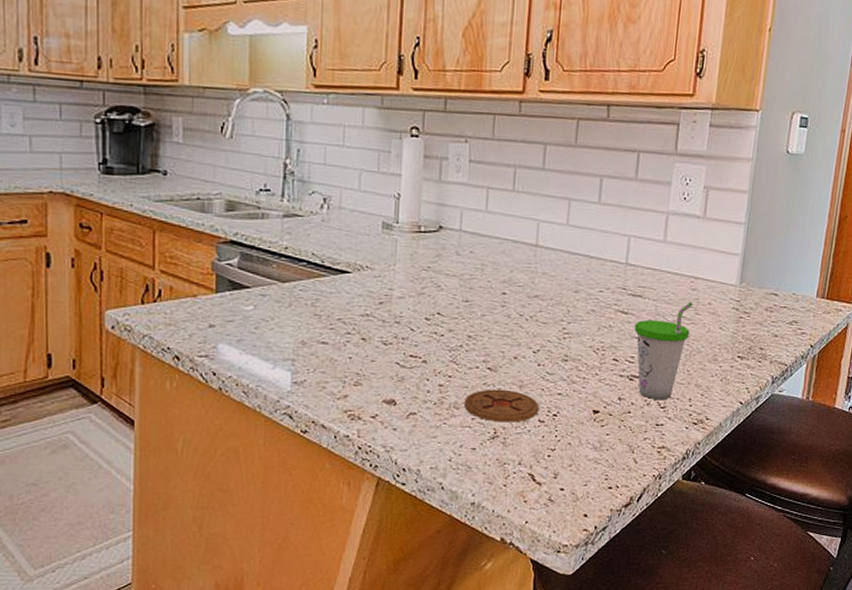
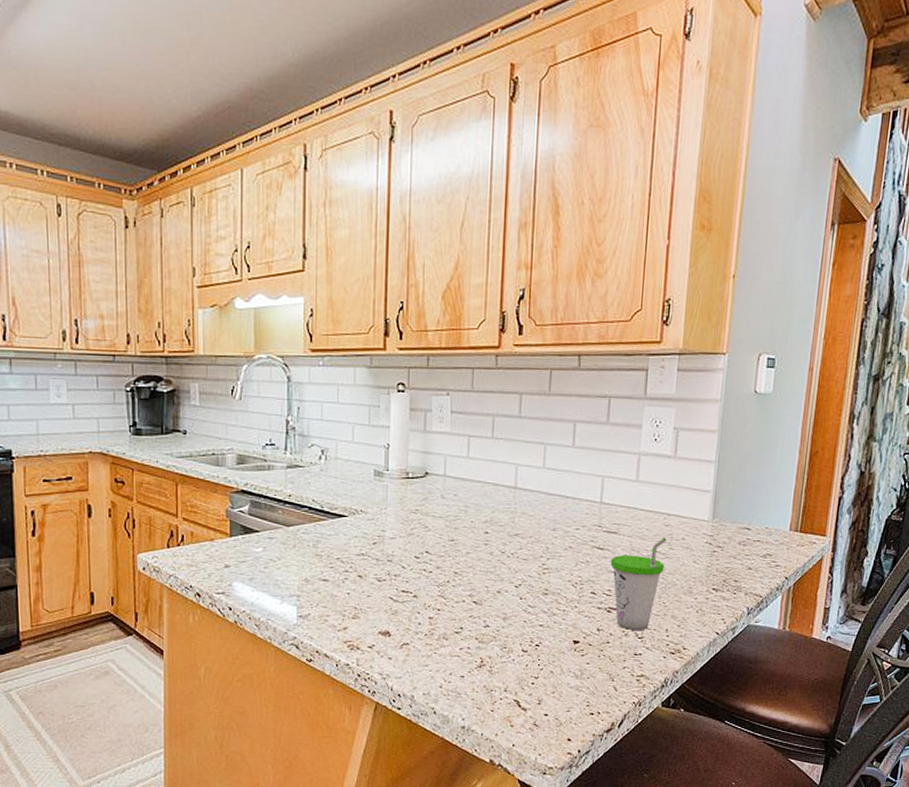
coaster: present [465,389,540,423] -> none [453,621,523,652]

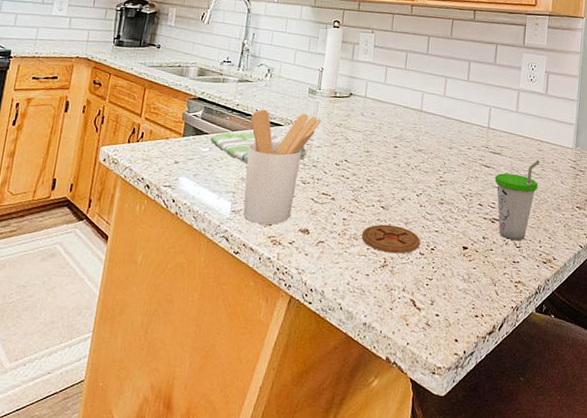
dish towel: none [262,526,380,564] -> present [210,132,308,165]
utensil holder: none [307,499,393,628] -> present [243,109,322,225]
coaster: none [453,621,523,652] -> present [362,224,421,254]

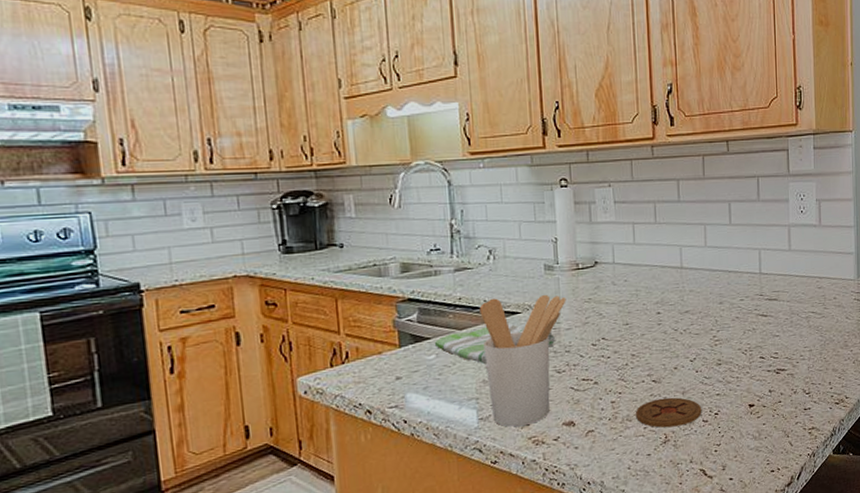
cup: present [494,160,540,241] -> none [774,298,822,388]

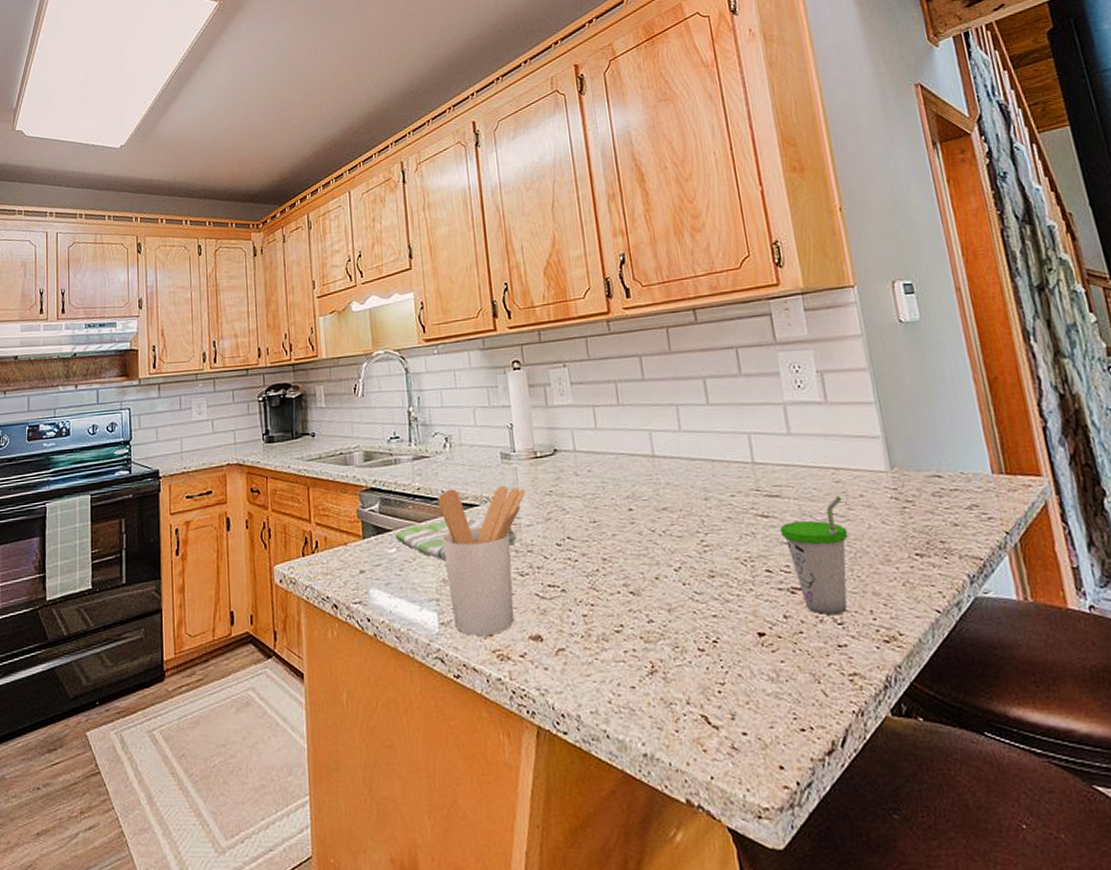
coaster: present [636,397,702,428] -> none [613,615,696,654]
cup: none [774,298,822,388] -> present [780,495,848,616]

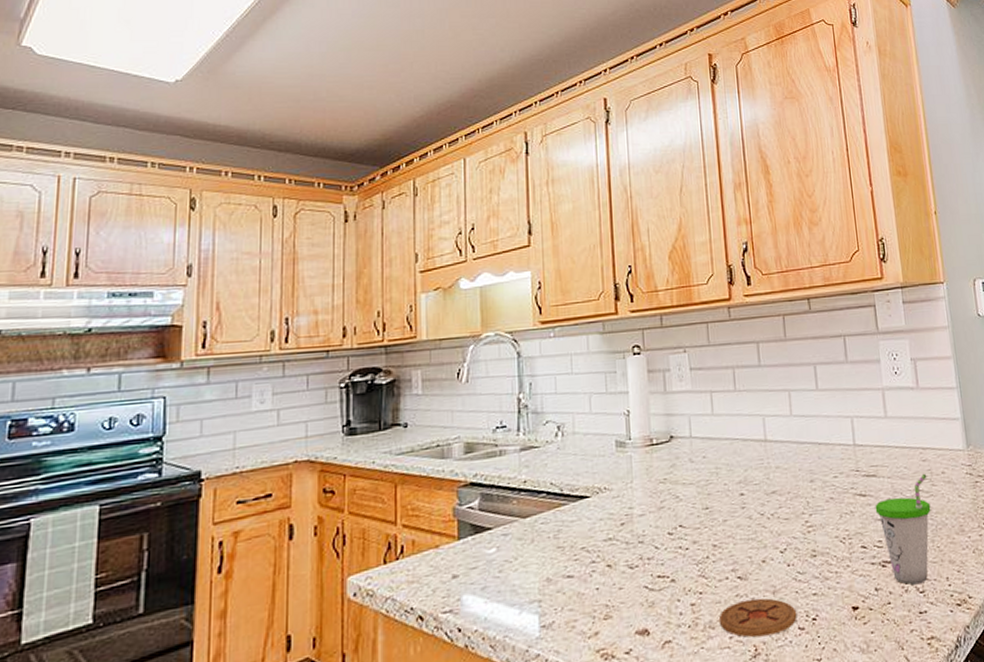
dish towel: present [395,518,517,562] -> none [495,510,628,559]
utensil holder: present [437,485,526,636] -> none [545,474,639,636]
coaster: none [613,615,696,654] -> present [720,598,797,638]

